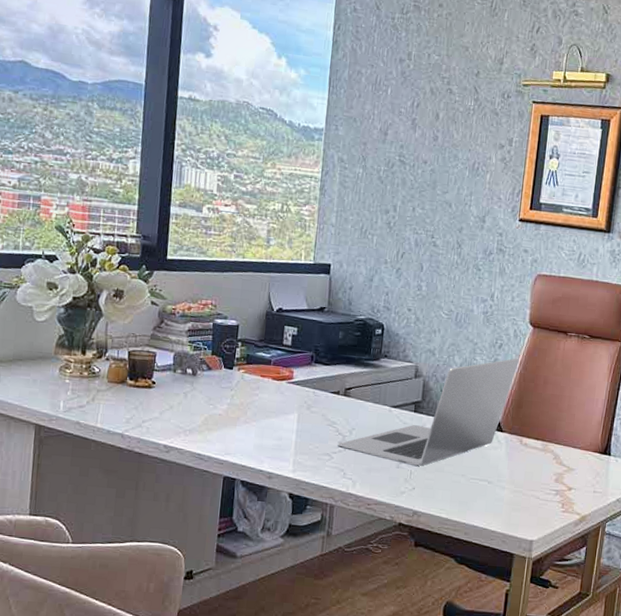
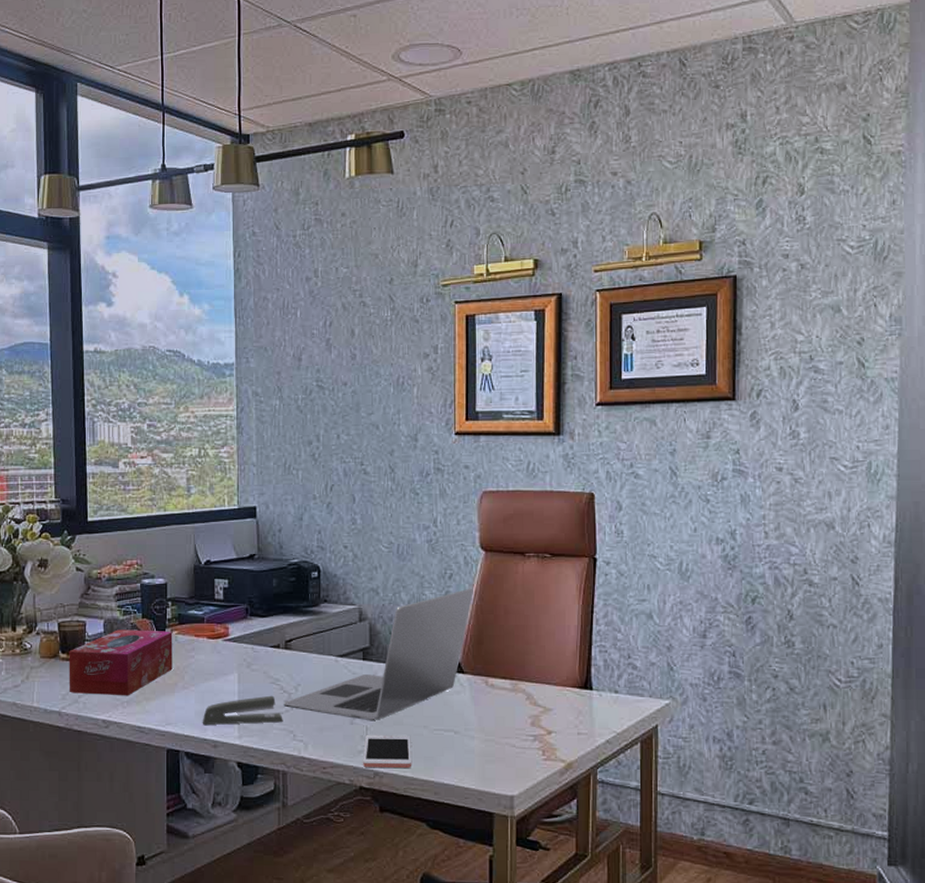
tissue box: none [133,363,240,425] -> present [69,629,173,696]
stapler: none [259,436,336,461] -> present [202,695,283,725]
cell phone: none [404,477,450,511] -> present [363,734,411,769]

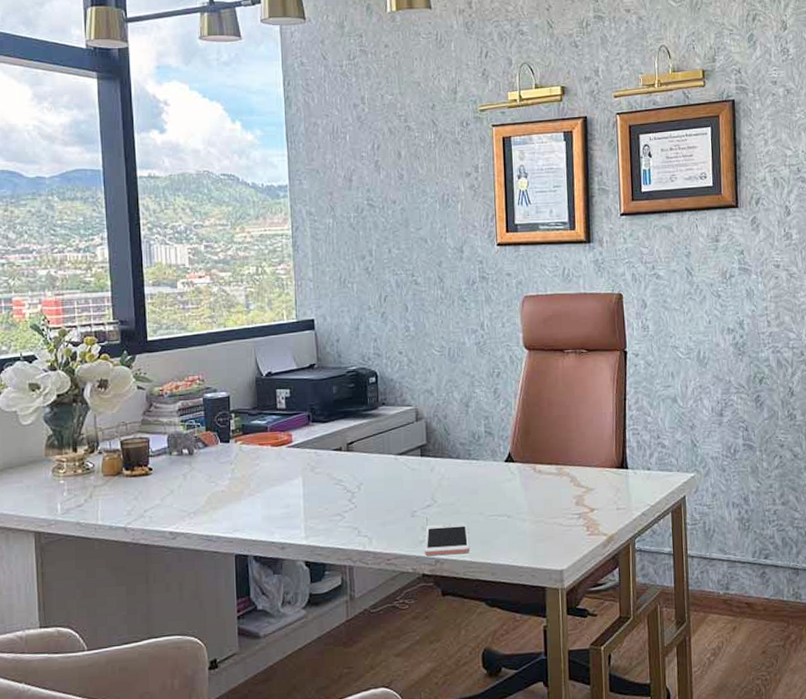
tissue box: present [69,629,173,696] -> none [133,441,238,509]
stapler: present [202,695,283,725] -> none [269,495,348,528]
laptop: present [283,588,473,720] -> none [347,384,519,512]

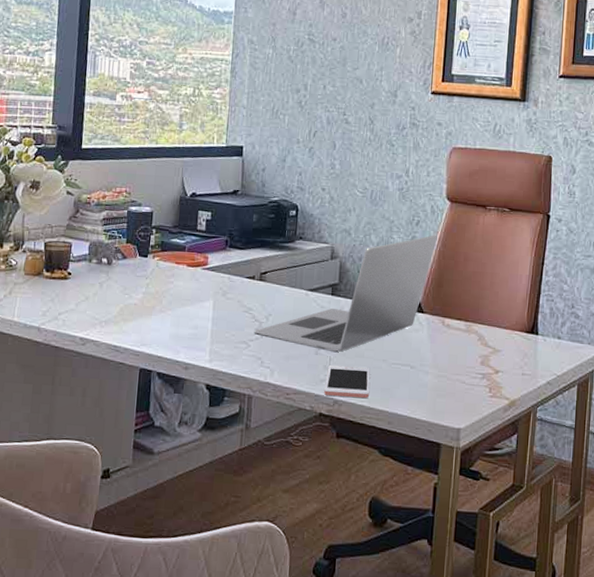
laptop: none [347,384,519,512] -> present [254,235,437,352]

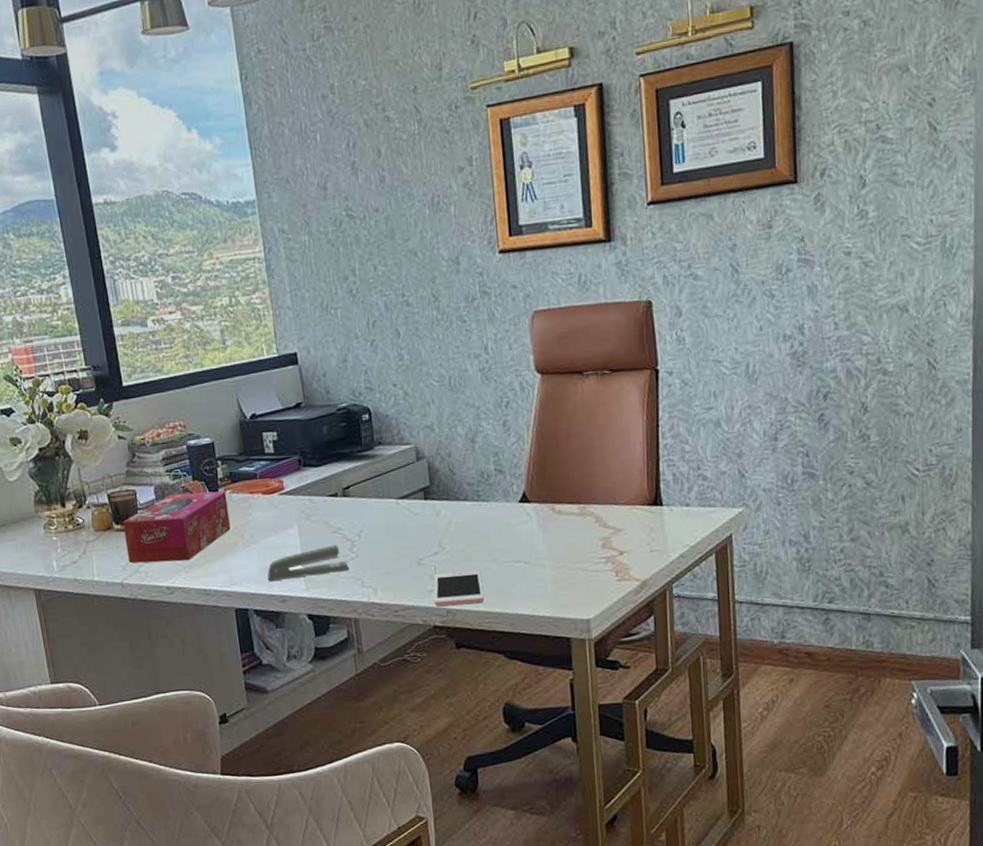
tissue box: none [50,252,155,316] -> present [123,490,231,564]
stapler: none [175,323,253,349] -> present [267,544,349,581]
laptop: present [254,235,437,352] -> none [347,414,532,560]

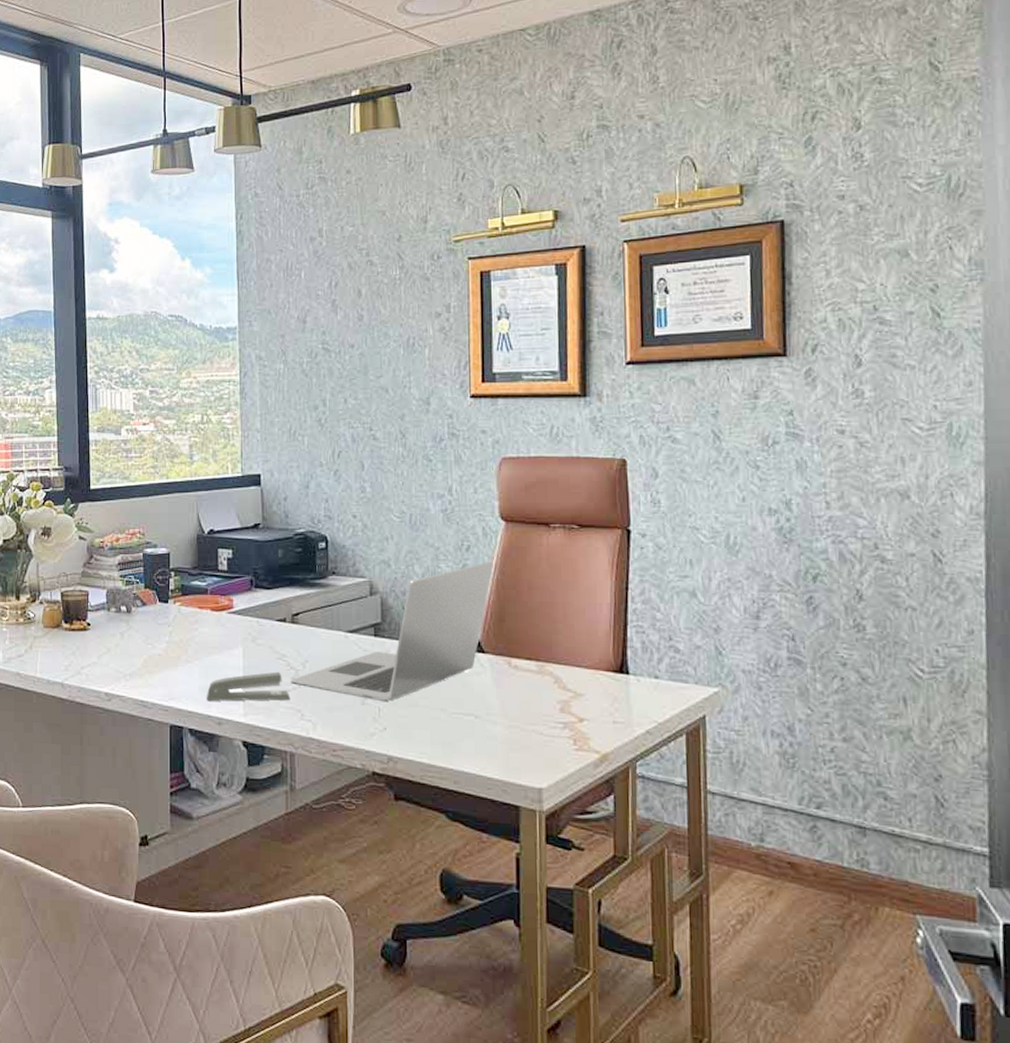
tissue box: present [123,490,231,564] -> none [71,600,176,669]
laptop: none [347,414,532,560] -> present [290,561,493,701]
cell phone: present [434,570,484,606] -> none [376,716,428,754]

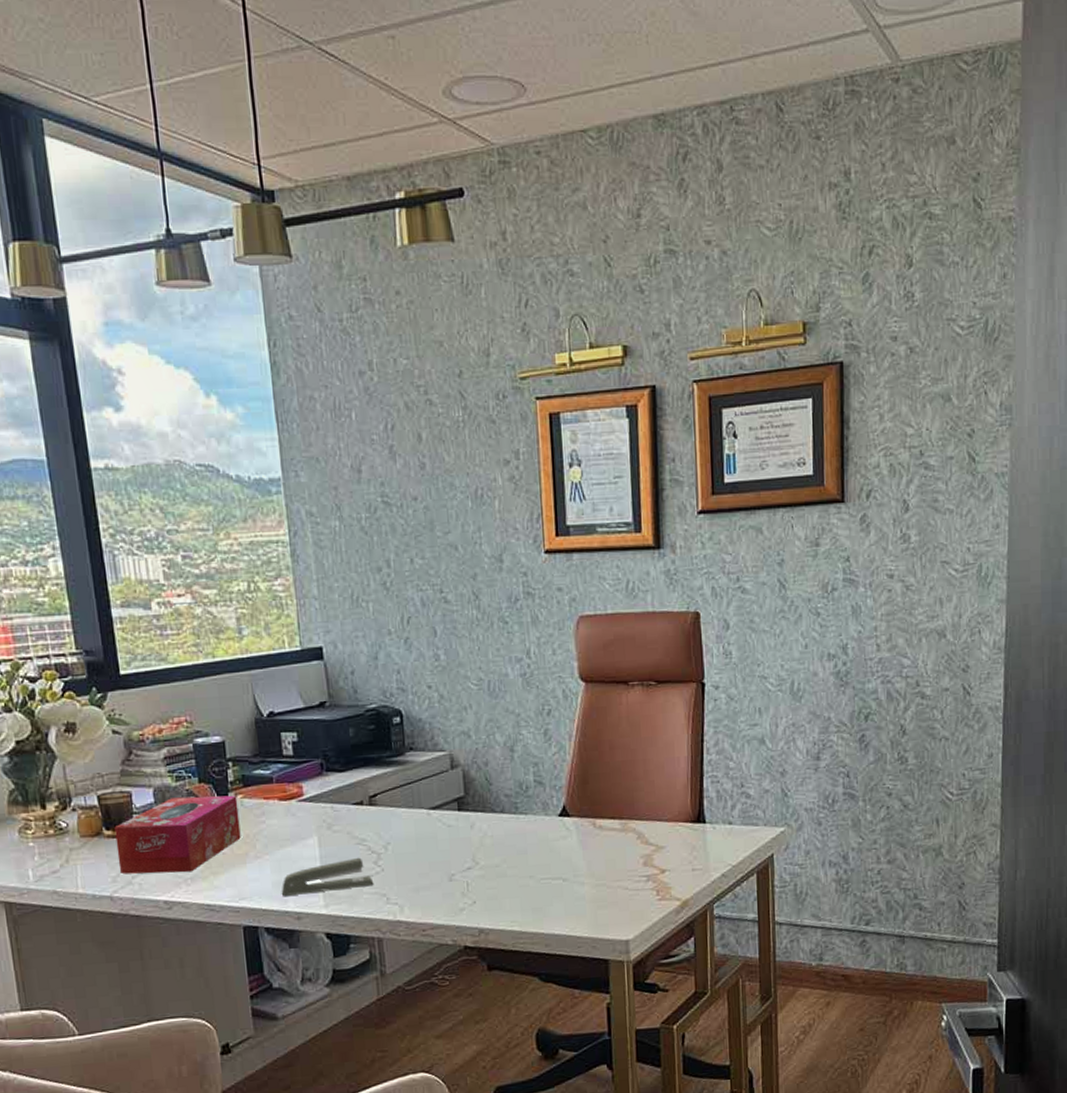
tissue box: none [71,600,176,669] -> present [114,795,241,875]
laptop: present [290,561,493,701] -> none [372,724,575,875]

